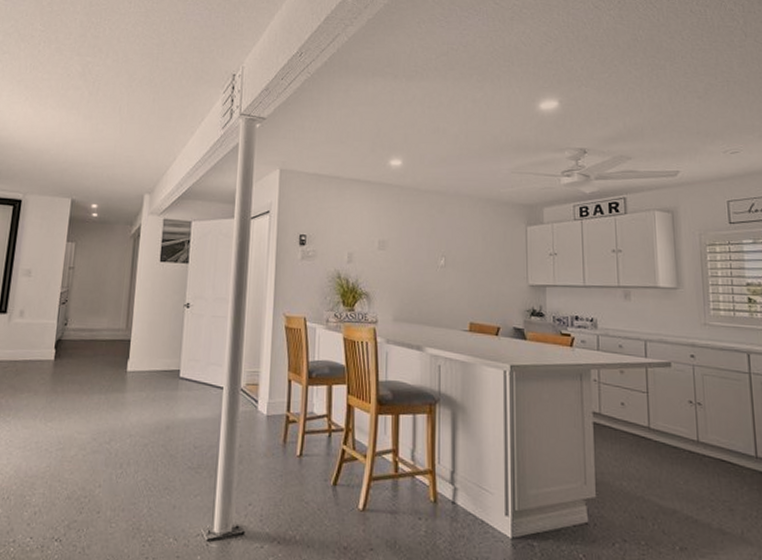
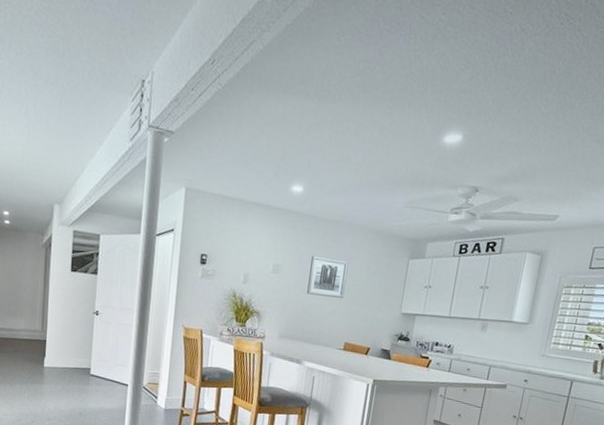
wall art: none [419,229,461,274] -> present [307,255,349,299]

